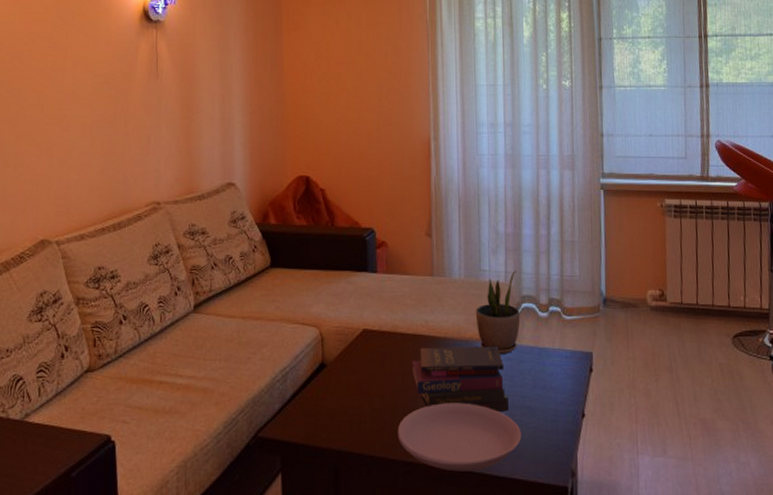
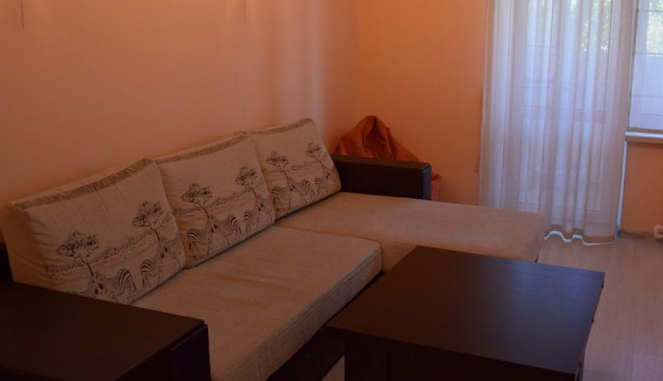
decorative bowl: present [398,402,522,472] -> none [441,306,542,360]
books: present [411,347,509,412] -> none [455,262,533,315]
potted plant: present [475,271,520,355] -> none [511,204,548,271]

